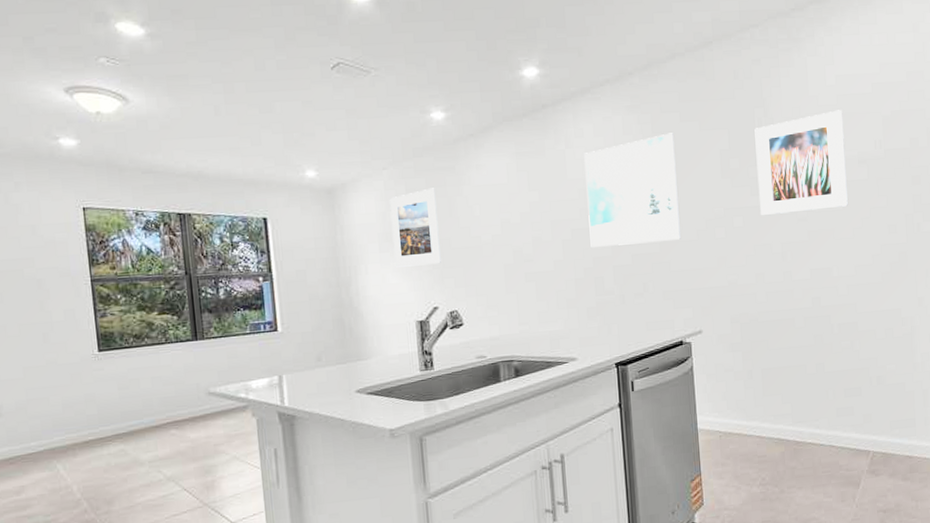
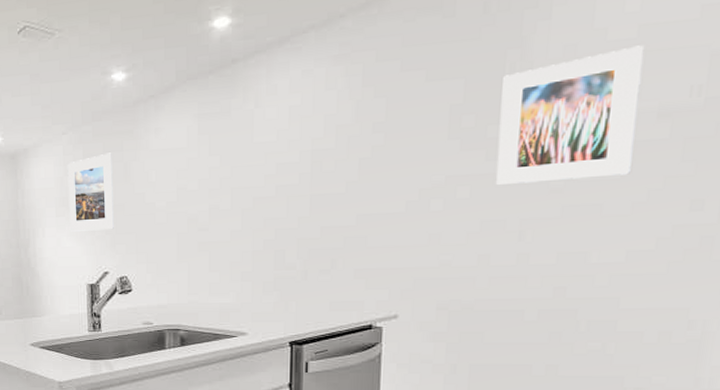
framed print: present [584,133,682,247] -> none [273,85,390,218]

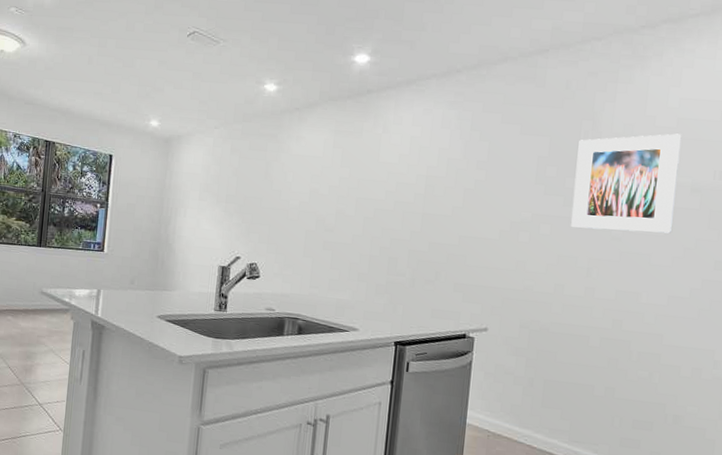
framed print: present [67,152,114,232] -> none [210,150,257,219]

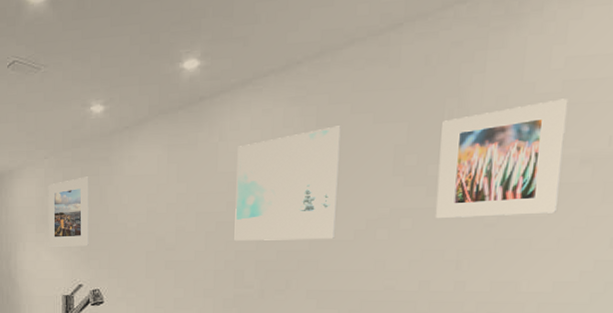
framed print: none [210,150,257,219] -> present [48,176,89,247]
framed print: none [390,132,492,236] -> present [234,126,341,241]

